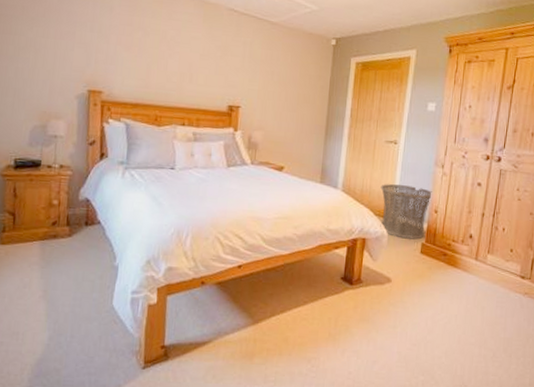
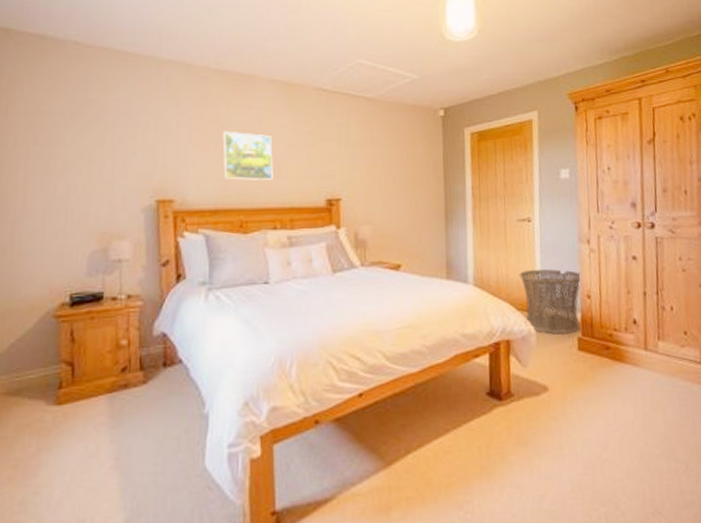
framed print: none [145,37,188,84] -> present [222,131,273,180]

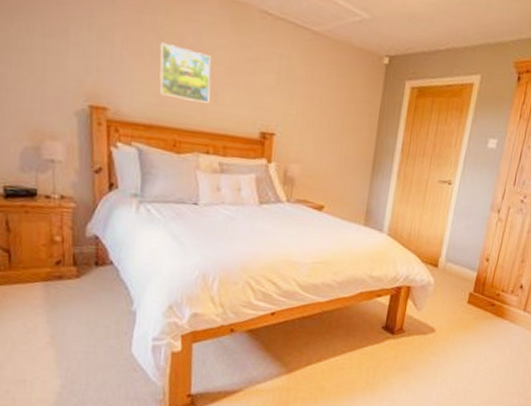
basket: present [519,269,582,335] -> none [427,228,485,289]

